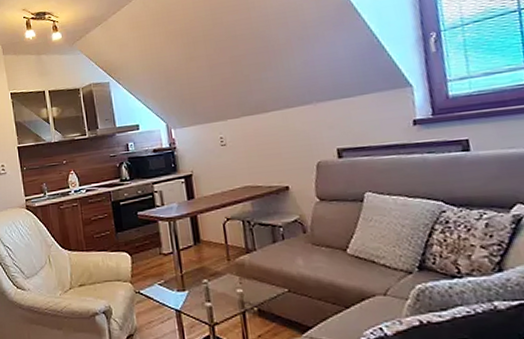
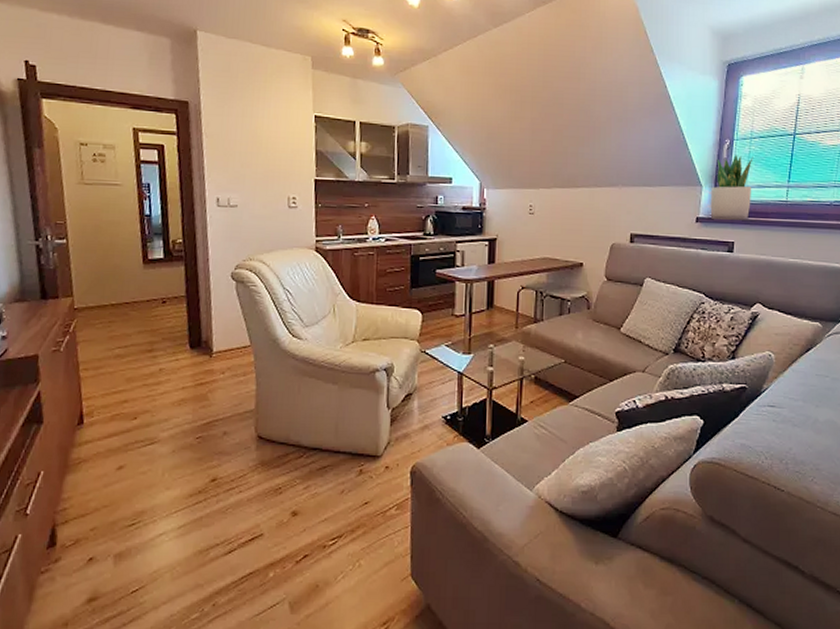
planter: none [424,43,481,120] -> present [710,154,753,221]

